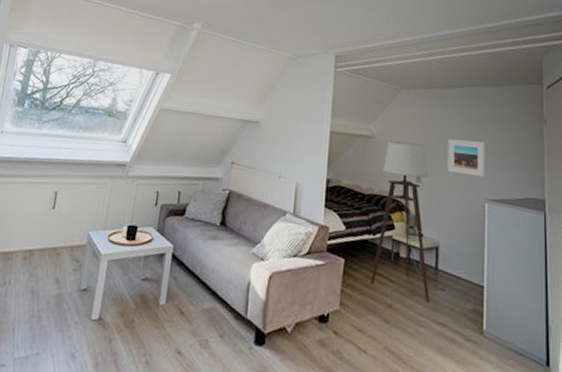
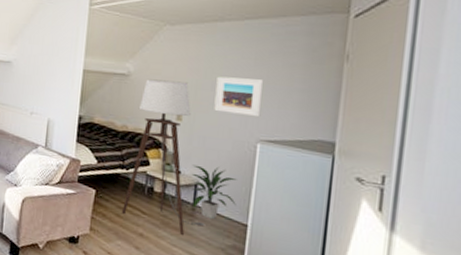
indoor plant: none [431,226,473,283] -> present [189,164,237,220]

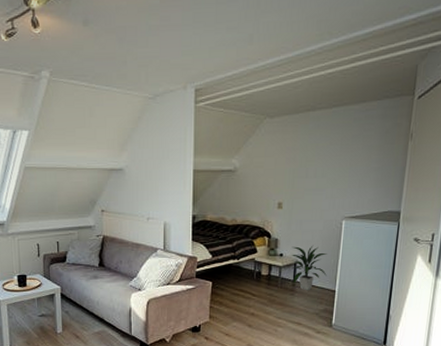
floor lamp: present [122,79,206,236] -> none [236,172,304,309]
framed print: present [214,76,264,118] -> none [308,163,348,198]

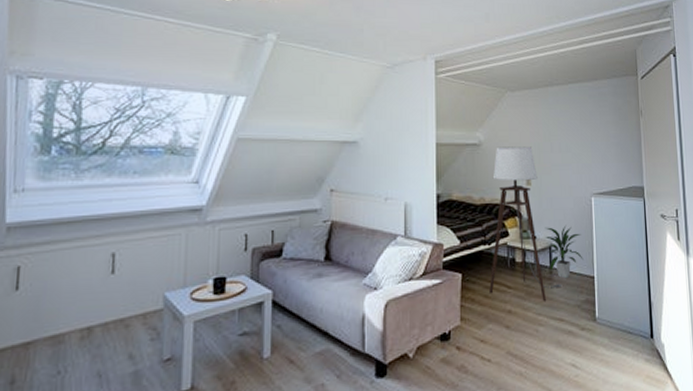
floor lamp: none [236,172,304,309] -> present [489,146,563,302]

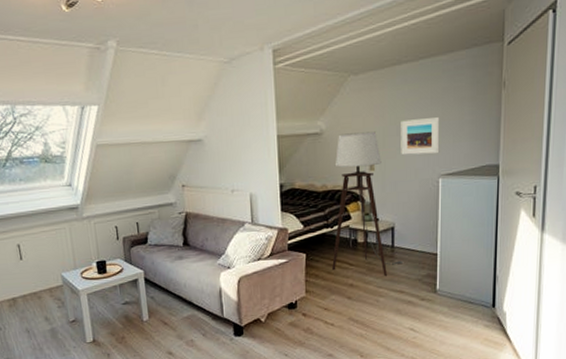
indoor plant: present [544,225,584,279] -> none [386,207,427,256]
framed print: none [554,138,591,173] -> present [401,117,440,156]

